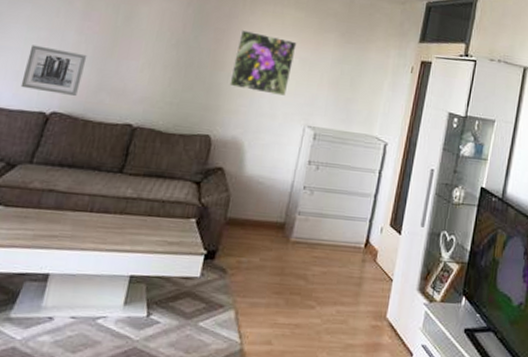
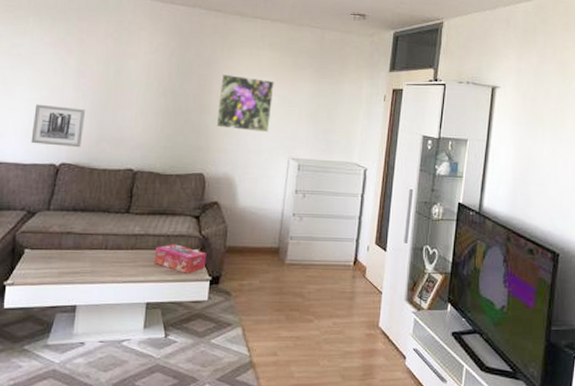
tissue box: none [144,210,205,245] -> present [154,244,207,273]

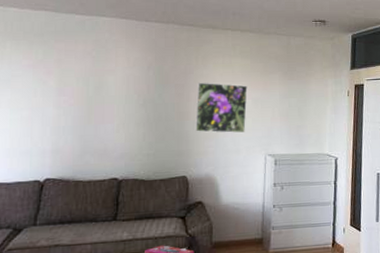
wall art: present [31,104,86,147] -> none [13,124,68,163]

